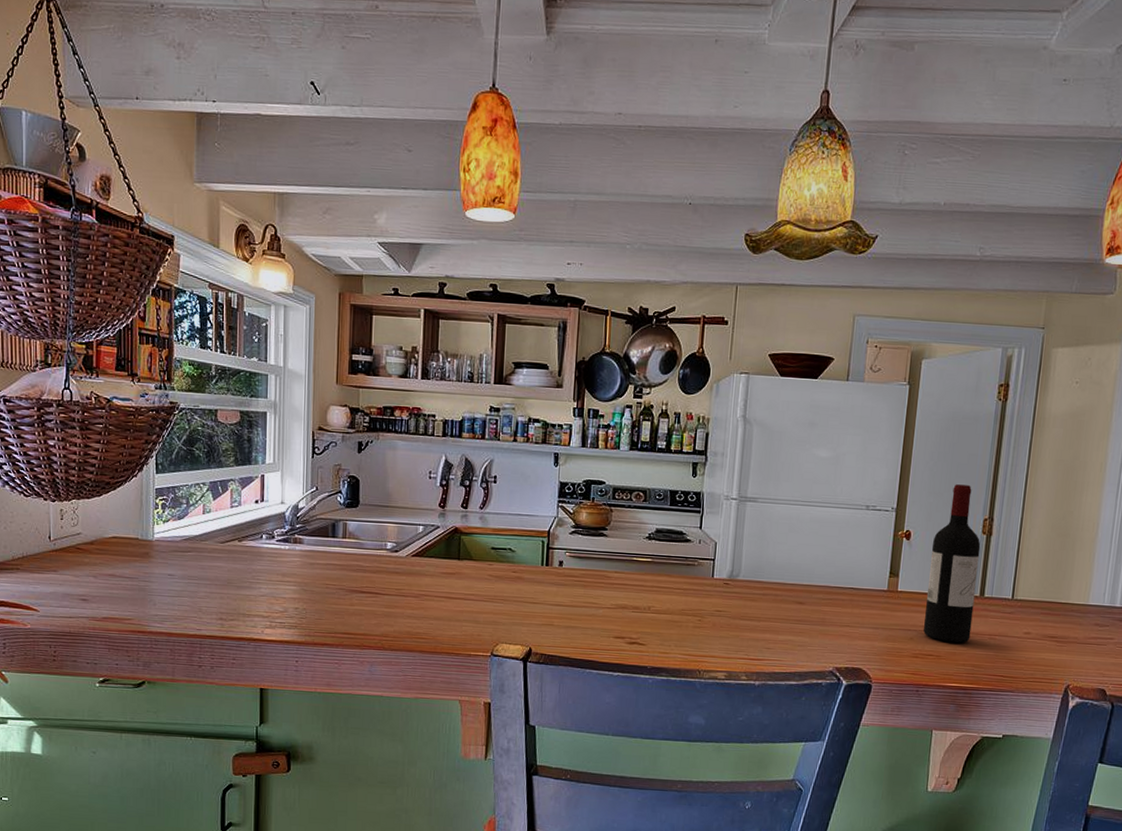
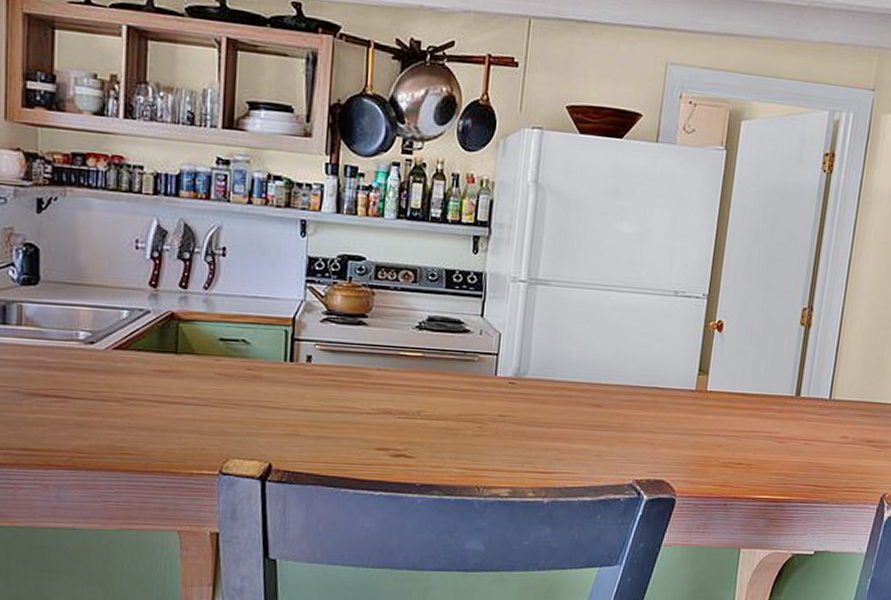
wine bottle: present [924,484,981,643] -> none [734,268,799,450]

